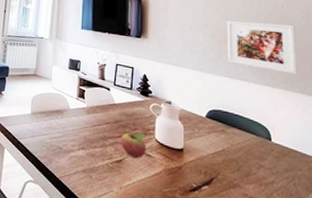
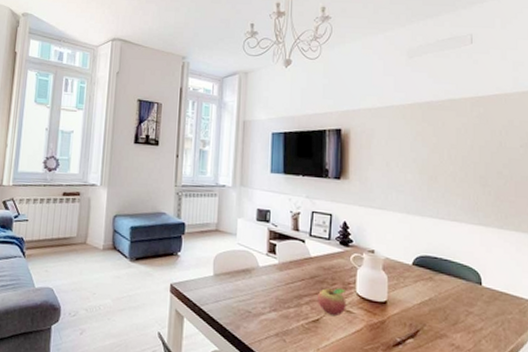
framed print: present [227,20,298,75] -> none [439,153,514,212]

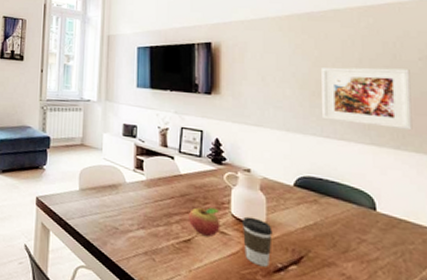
coffee cup: none [365,295,393,342] -> present [241,216,273,267]
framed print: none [439,153,514,212] -> present [322,67,413,131]

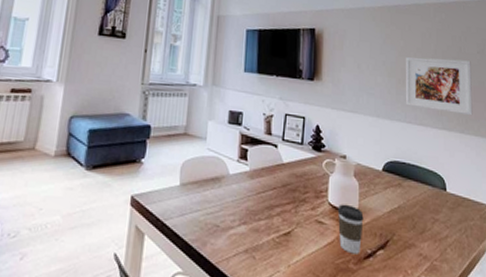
fruit: present [189,207,220,237] -> none [289,197,318,227]

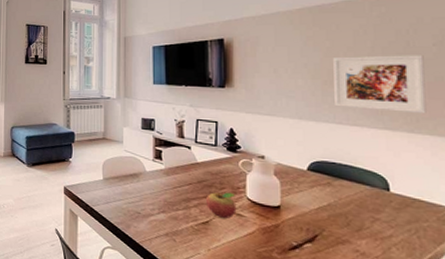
fruit: none [289,197,318,227] -> present [207,192,237,218]
coffee cup: present [337,204,364,254] -> none [257,199,287,246]

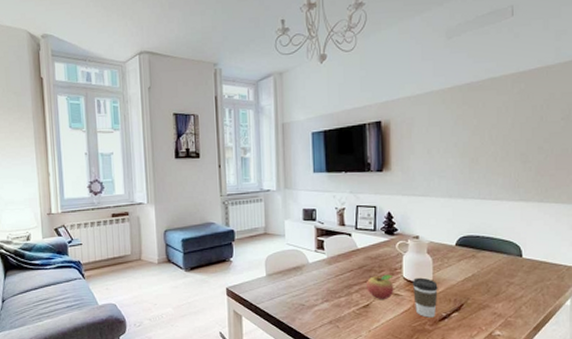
coffee cup: none [257,199,287,246] -> present [412,277,438,318]
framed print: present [333,55,427,114] -> none [480,129,554,185]

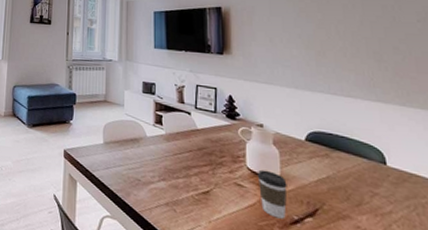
fruit: present [367,274,394,299] -> none [207,160,237,189]

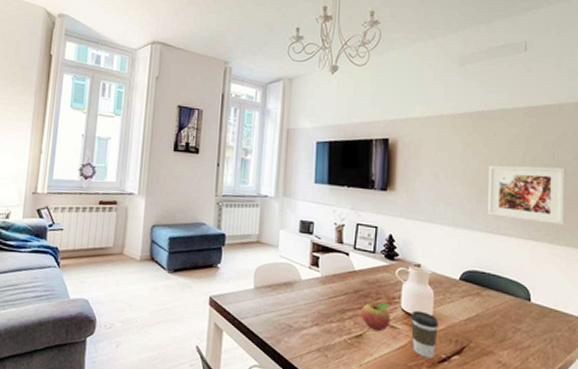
fruit: none [207,160,237,189] -> present [361,302,391,331]
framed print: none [325,29,416,88] -> present [488,165,566,226]

